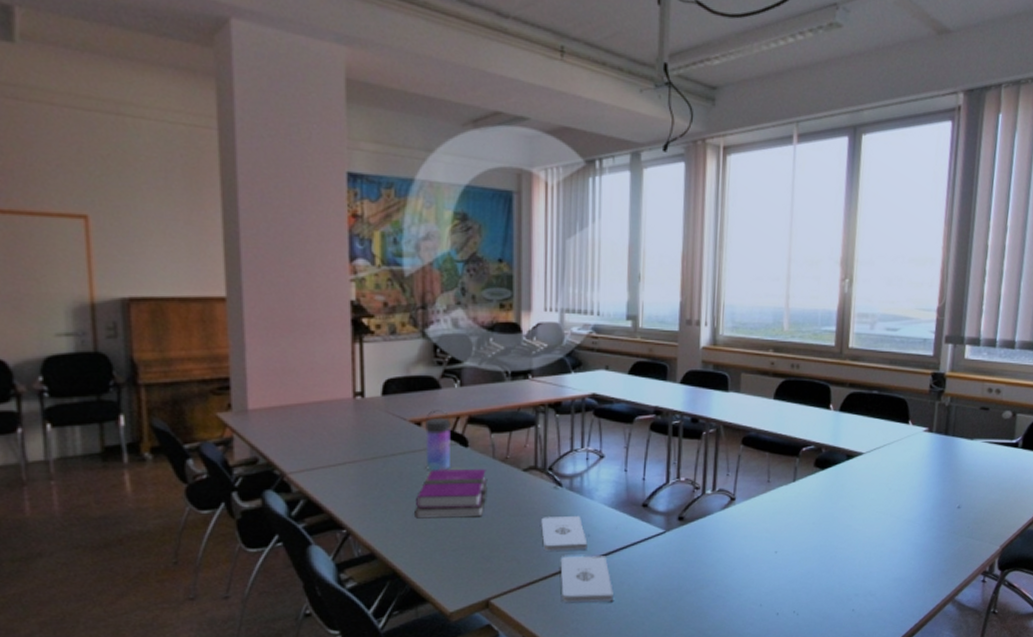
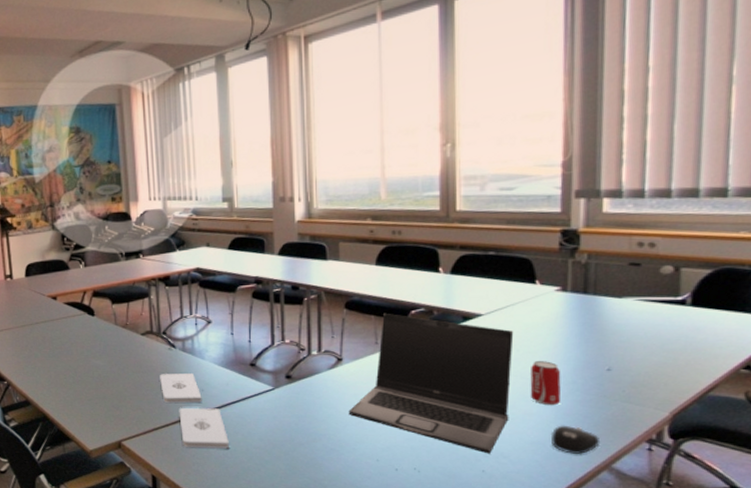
hardback book: present [415,469,488,519] -> none [56,334,113,374]
water bottle: present [425,410,452,471] -> none [59,286,83,336]
laptop: none [737,449,888,593] -> present [348,313,514,454]
beverage can: none [896,499,923,543] -> present [530,361,561,406]
computer mouse: none [910,561,948,589] -> present [550,425,601,455]

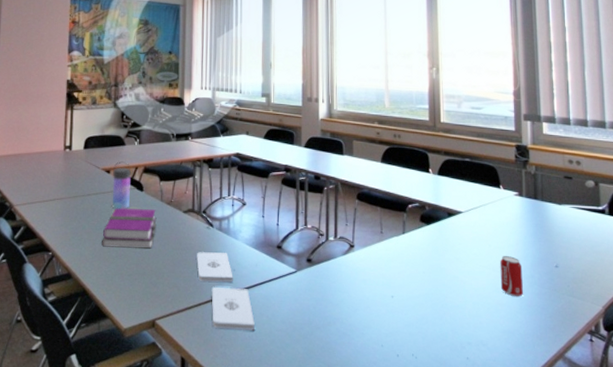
hardback book: none [56,334,113,374] -> present [102,208,157,249]
water bottle: none [59,286,83,336] -> present [112,161,131,210]
laptop: present [348,313,514,454] -> none [358,205,486,342]
computer mouse: present [550,425,601,455] -> none [518,315,555,344]

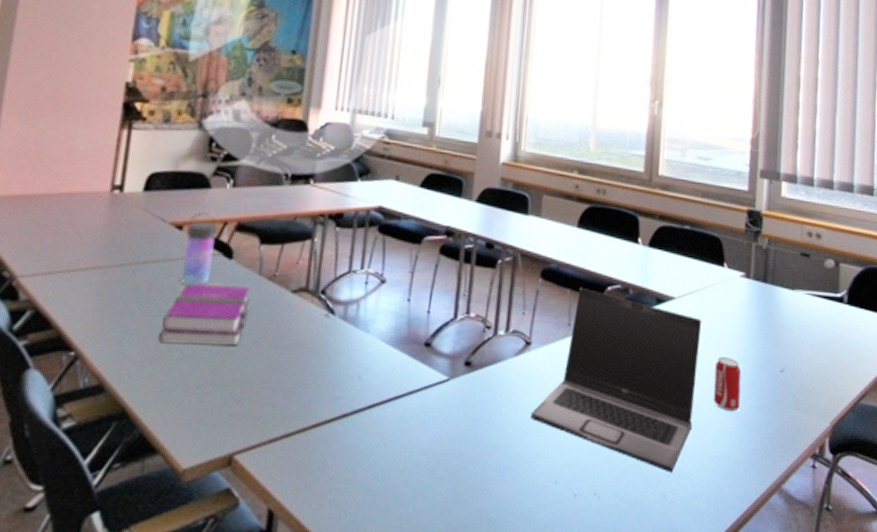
notepad: present [197,252,233,282] -> none [305,351,358,396]
notepad: present [211,287,255,331] -> none [320,403,383,466]
laptop: none [358,205,486,342] -> present [530,287,703,473]

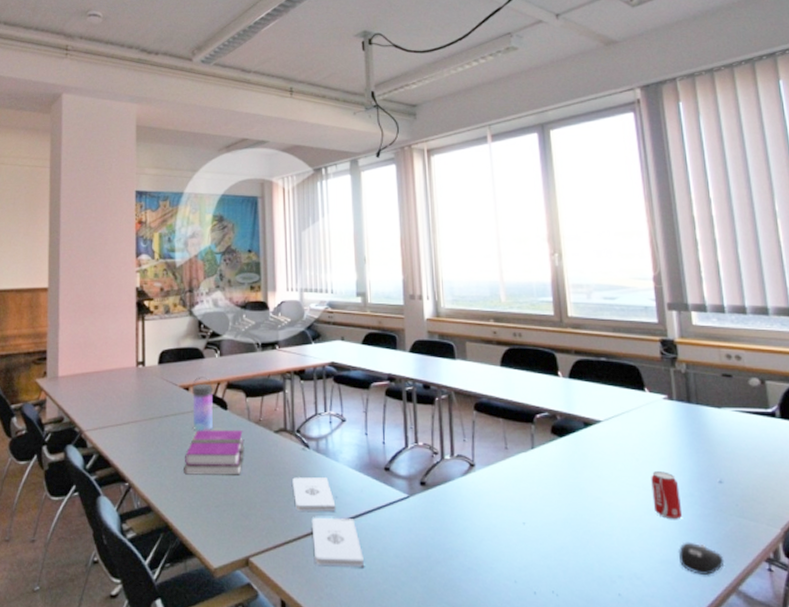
notepad: none [305,351,358,396] -> present [292,477,336,512]
notepad: none [320,403,383,466] -> present [311,517,364,567]
laptop: present [530,287,703,473] -> none [483,416,637,575]
computer mouse: none [729,436,773,474] -> present [678,542,725,576]

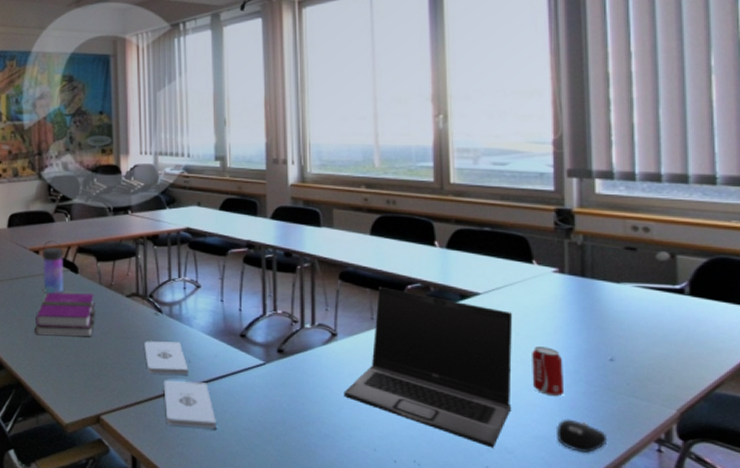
laptop: none [483,416,637,575] -> present [343,286,513,448]

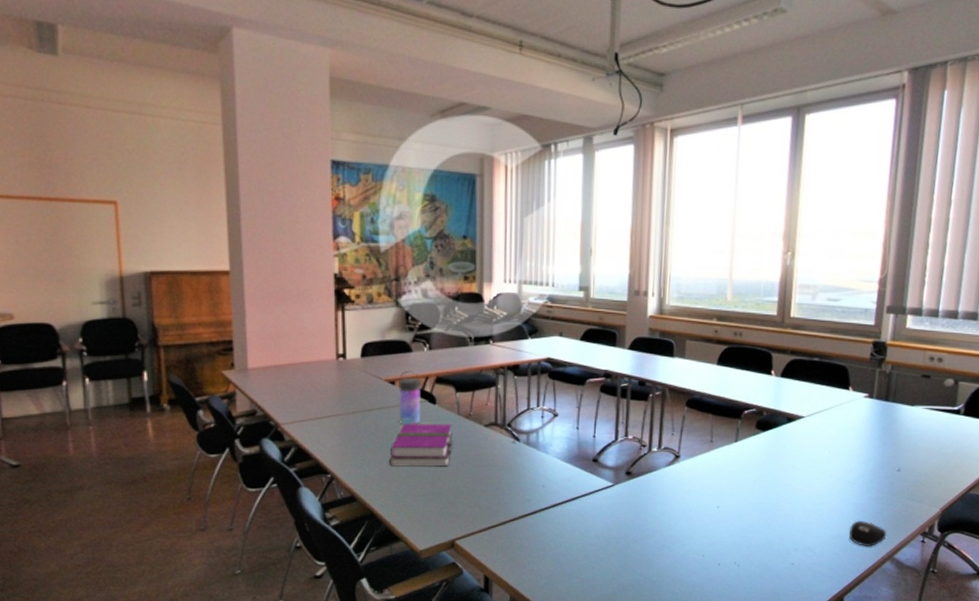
notepad: present [144,341,189,375] -> none [501,468,543,499]
notepad: present [163,380,216,429] -> none [517,504,566,547]
laptop: present [343,286,513,448] -> none [681,412,828,548]
beverage can: present [532,347,565,397] -> none [835,461,862,503]

